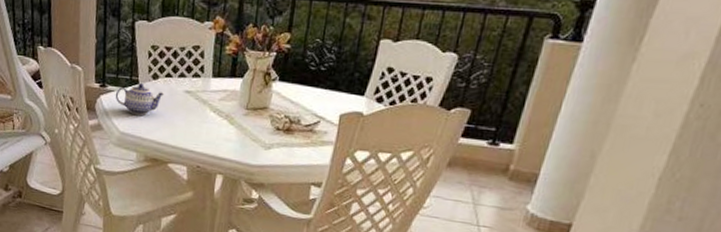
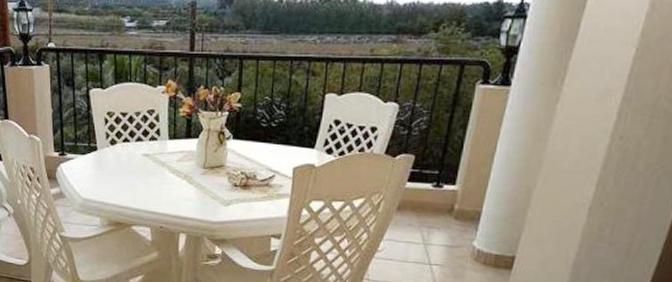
teapot: present [115,83,165,115] -> none [75,150,124,181]

